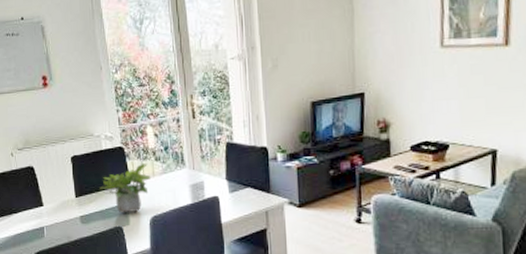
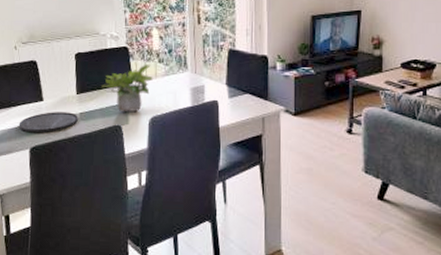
plate: none [21,216,79,239] -> present [18,112,78,133]

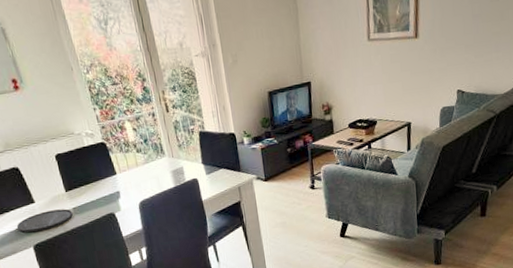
potted plant: present [101,65,154,113] -> none [87,156,136,202]

